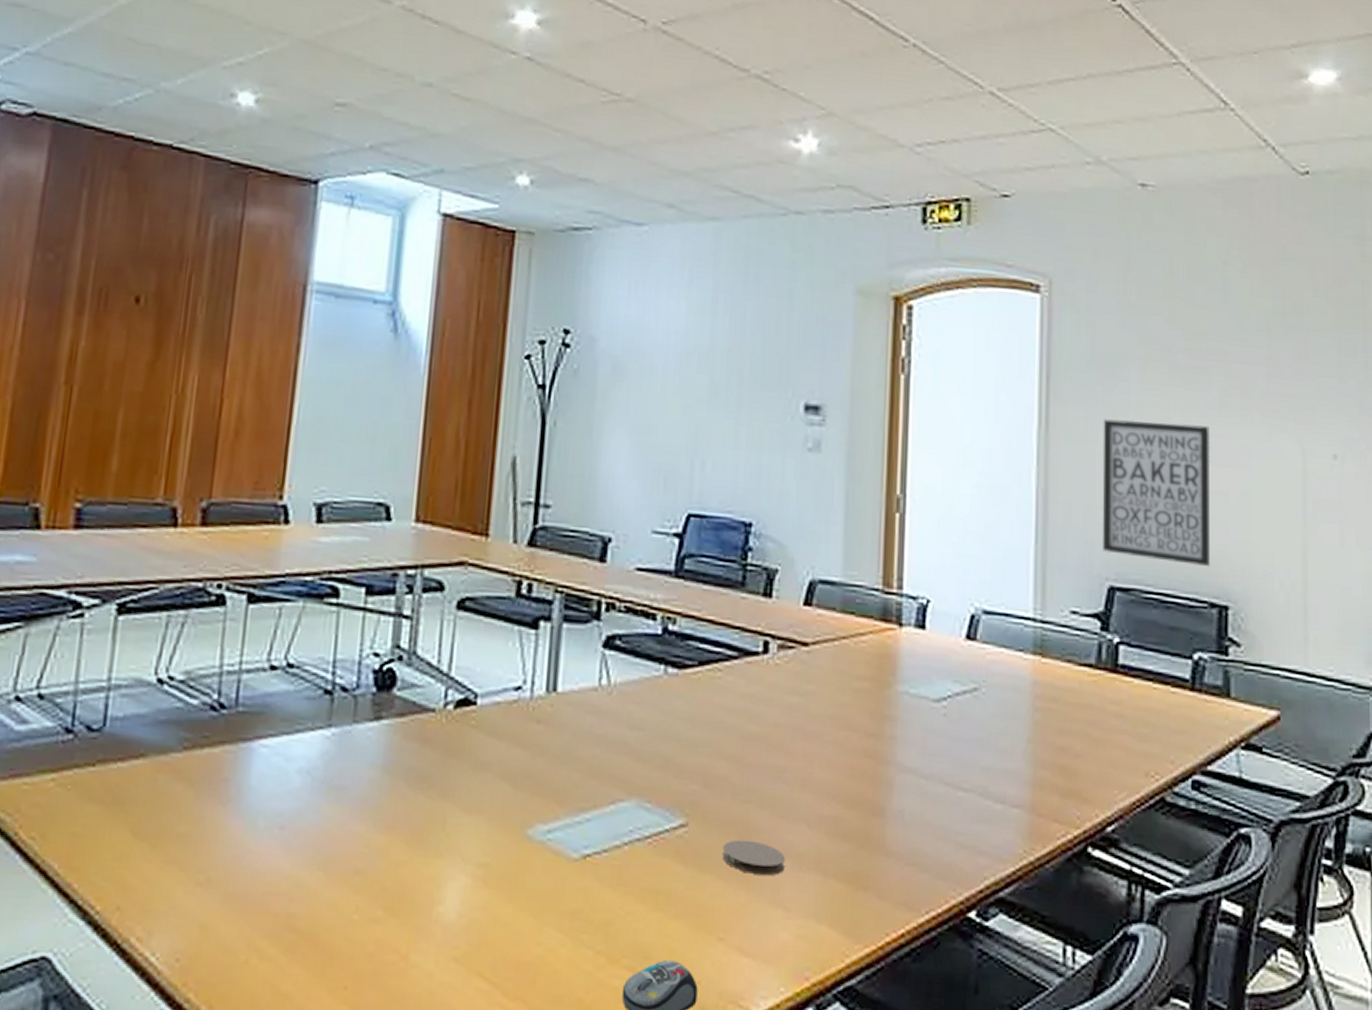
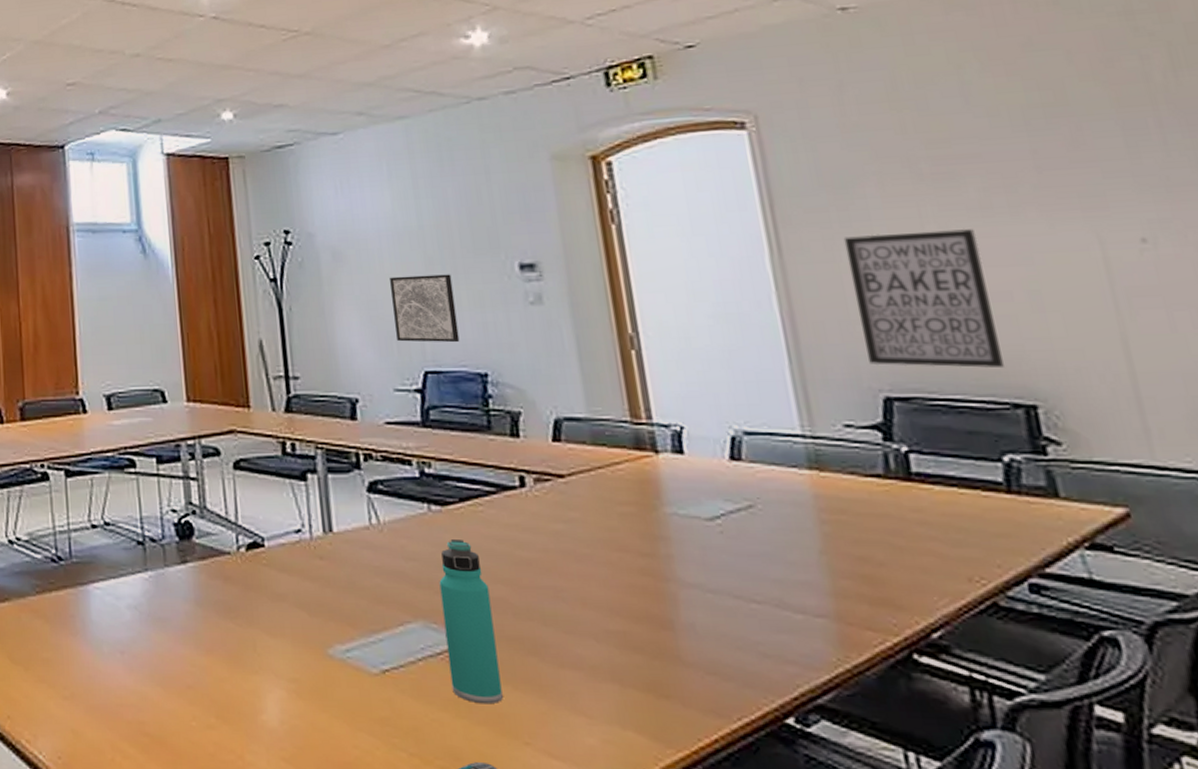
thermos bottle: none [654,708,712,896] -> present [439,540,503,705]
wall art: none [665,400,734,485] -> present [390,274,460,343]
coaster: present [722,839,785,876] -> none [513,654,579,687]

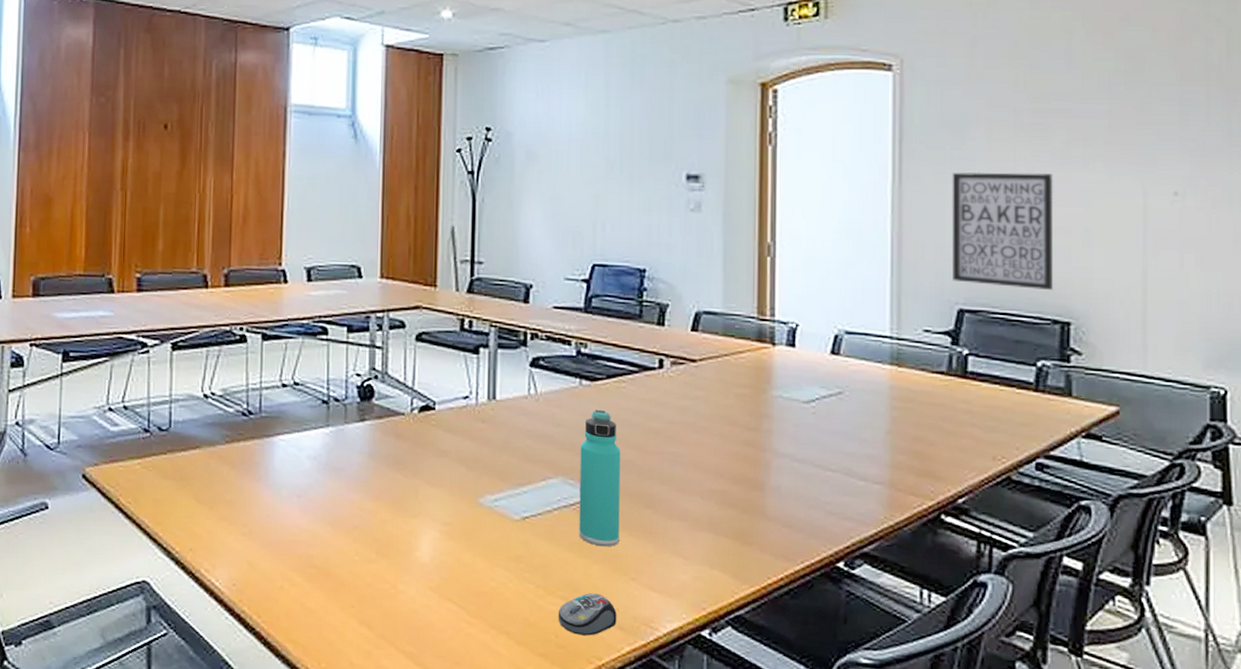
wall art: present [390,274,460,343] -> none [573,178,627,241]

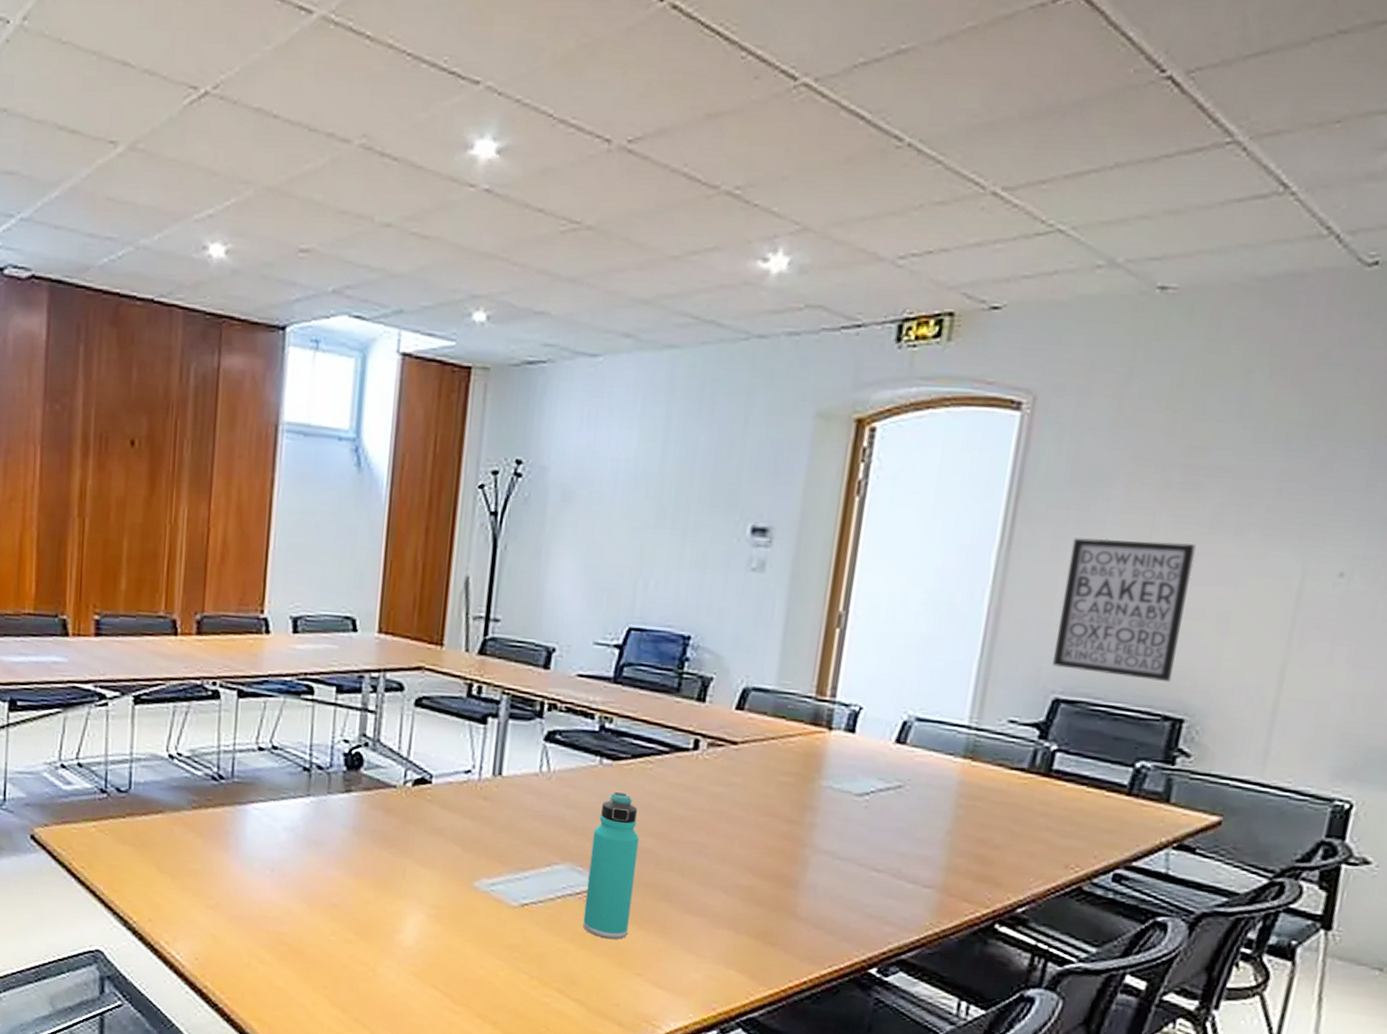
computer mouse: present [558,593,617,636] -> none [551,986,617,1031]

